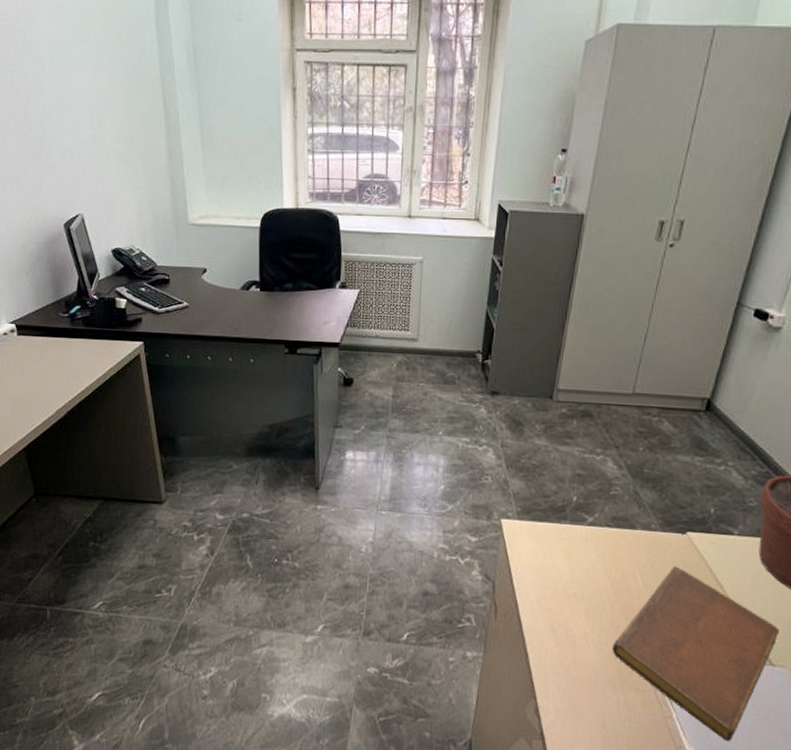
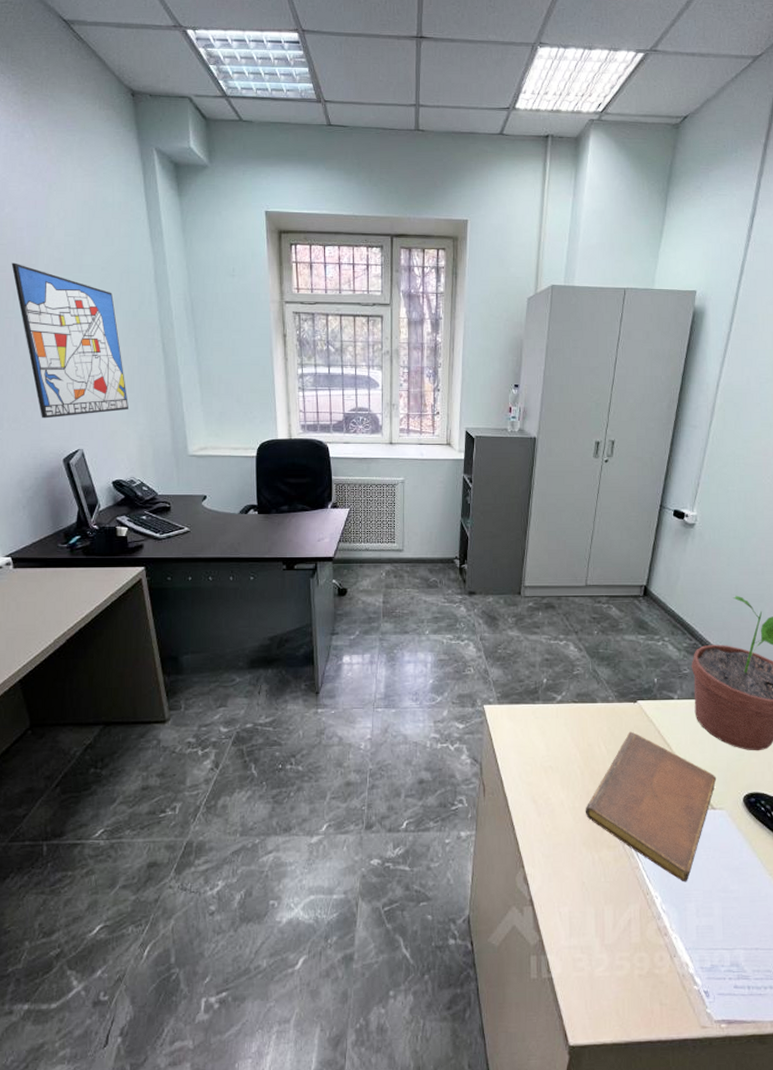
wall art: none [12,10,128,181] -> present [11,262,128,419]

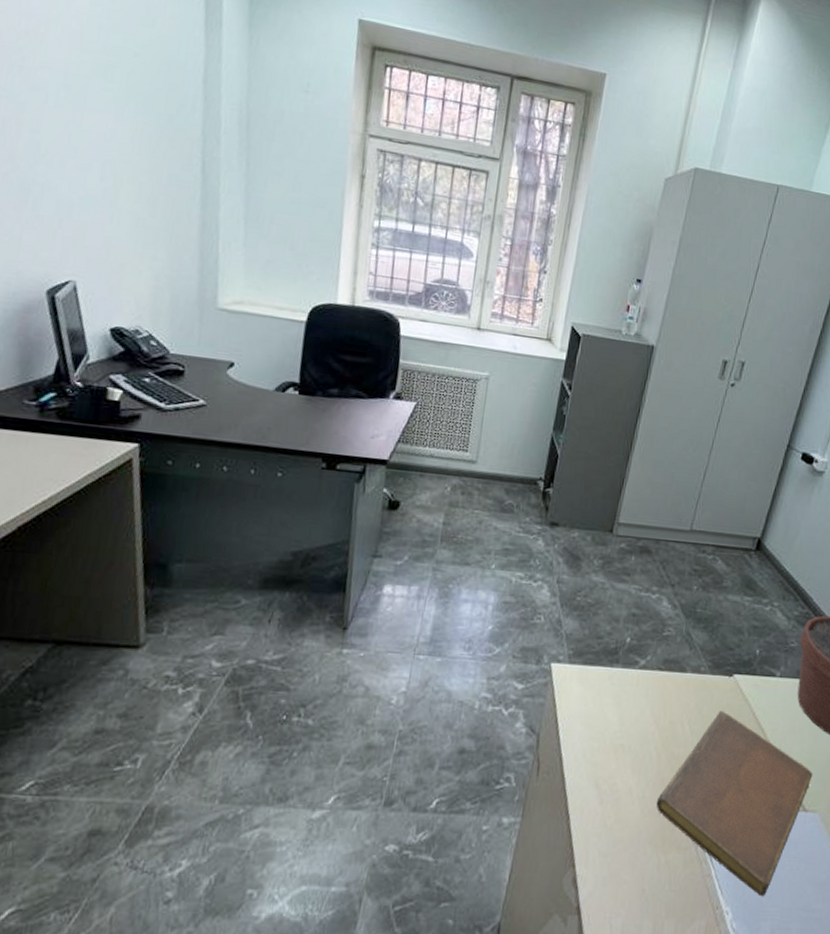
wall art: present [11,262,128,419] -> none [10,25,147,240]

